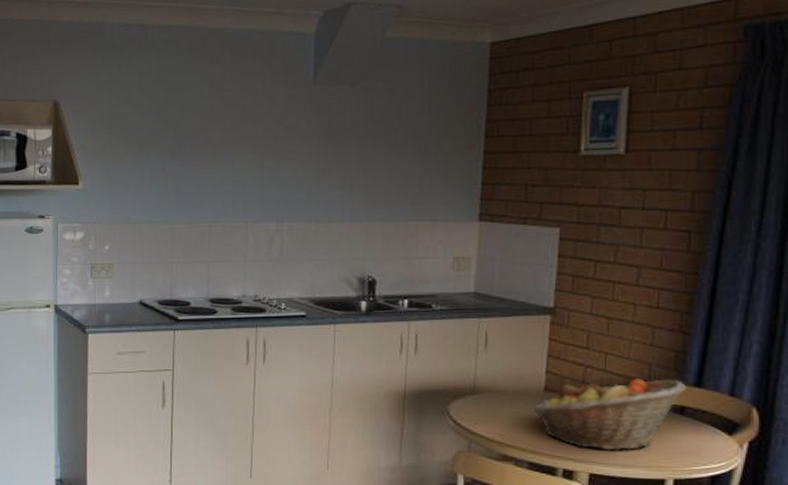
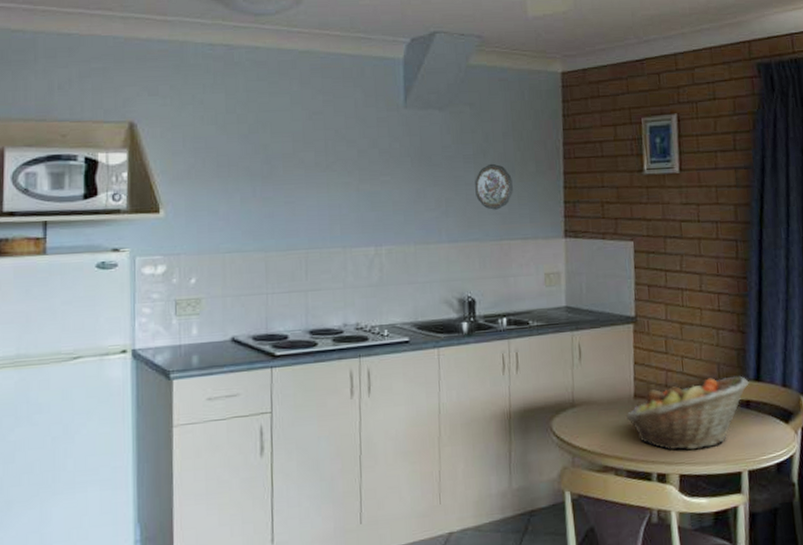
decorative plate: none [383,141,425,190] -> present [475,163,513,210]

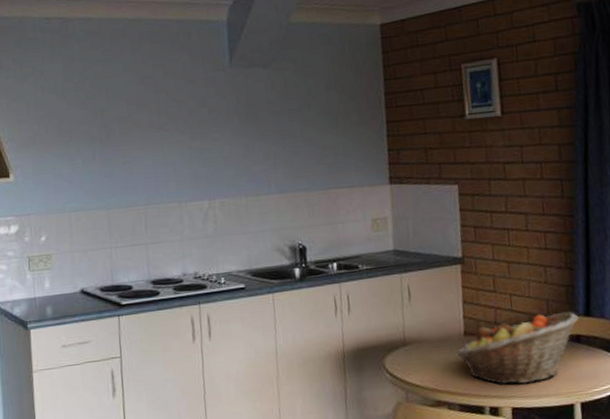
decorative plate: present [475,163,513,210] -> none [300,116,338,161]

